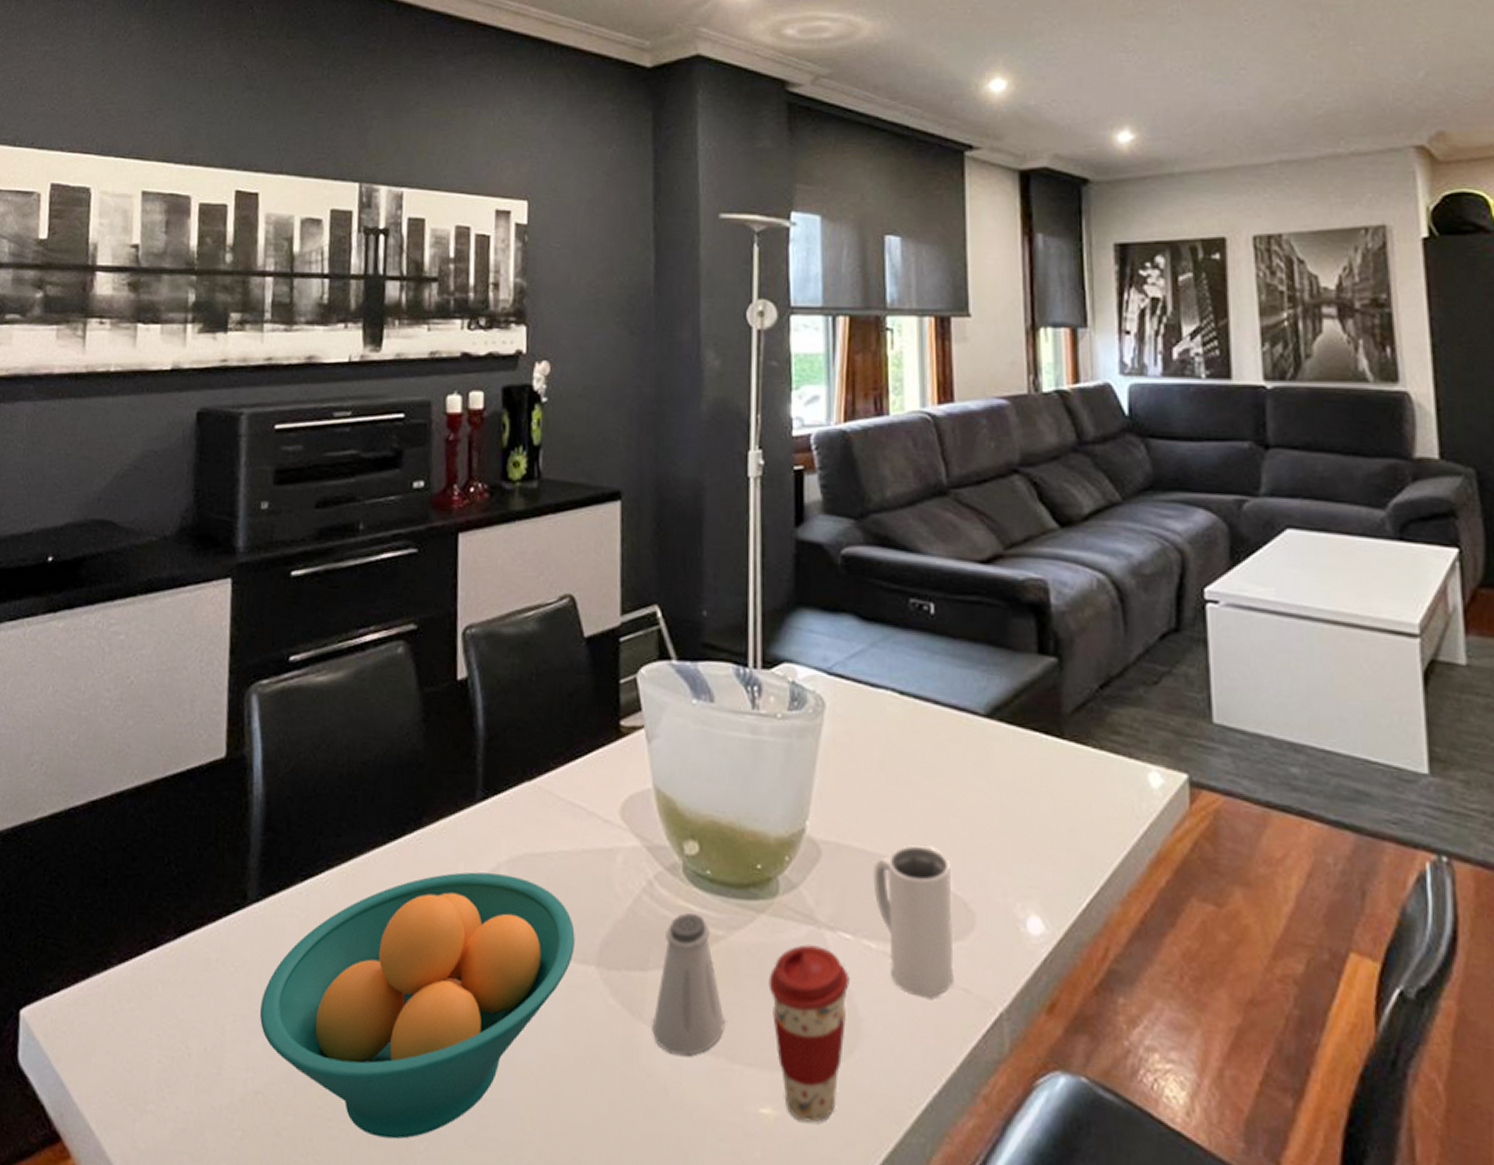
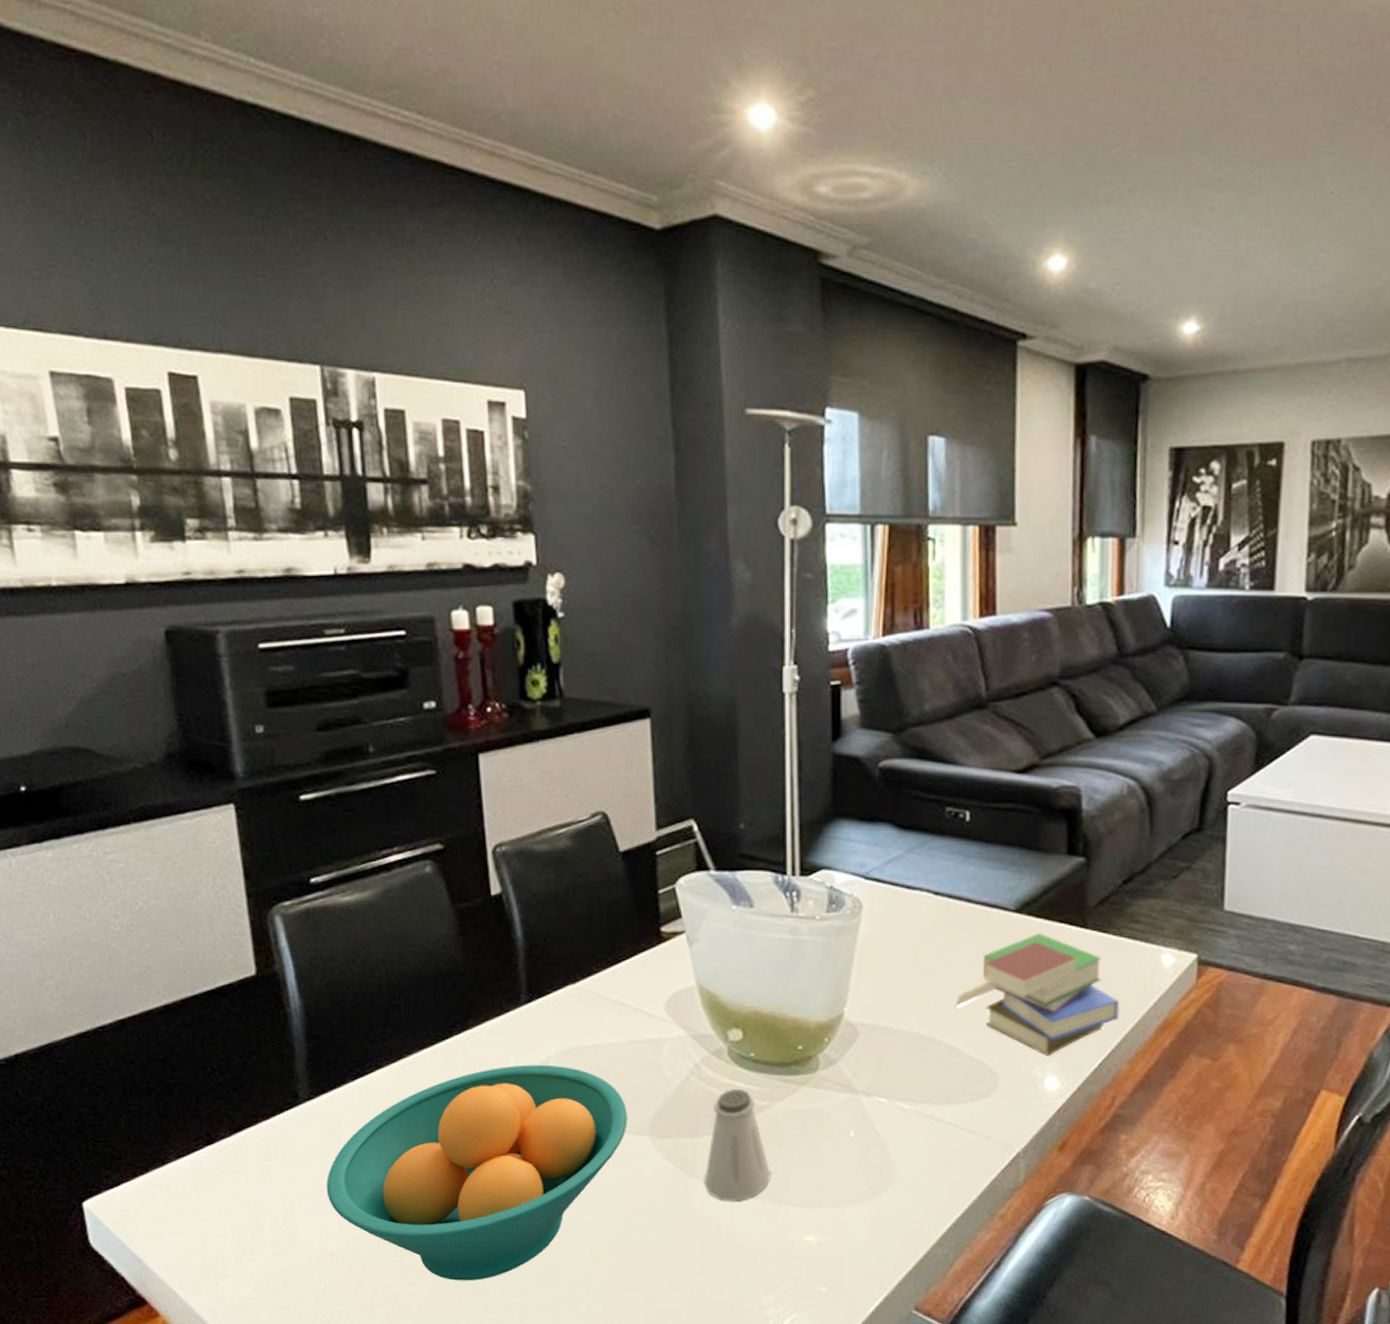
coffee cup: present [768,944,849,1123] -> none [810,1109,884,1245]
mug: present [873,845,954,998] -> none [906,1023,979,1145]
book: none [924,742,1106,891] -> present [955,933,1120,1056]

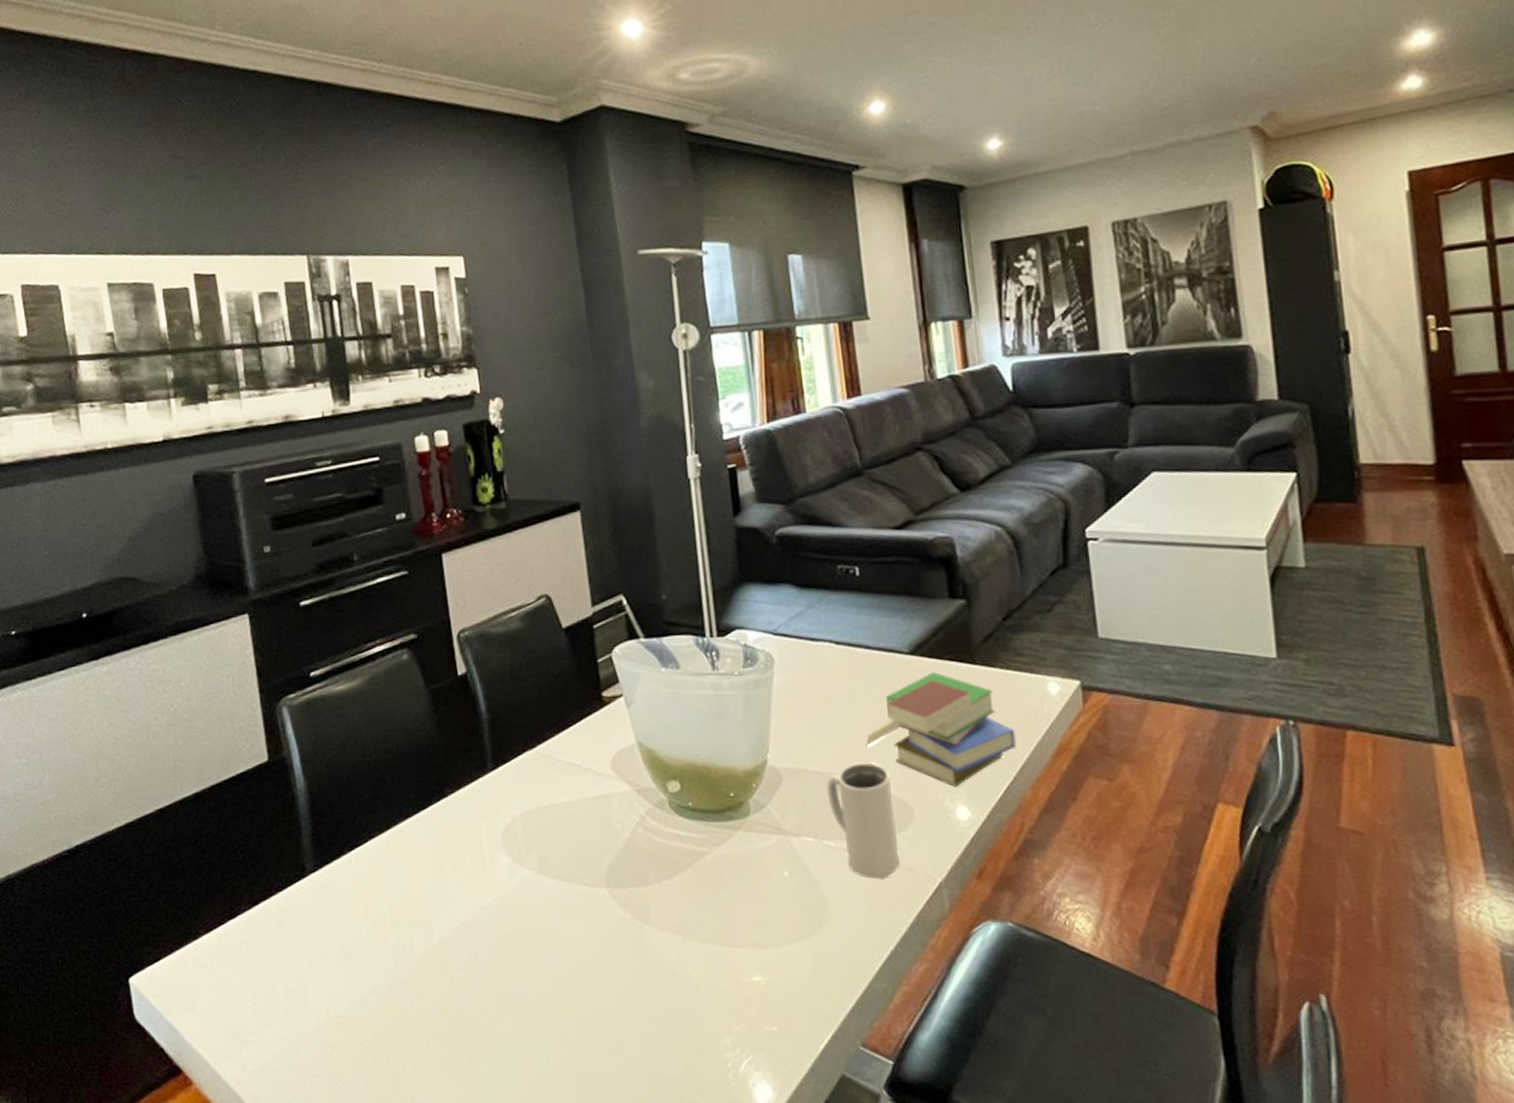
fruit bowl: present [326,1065,628,1281] -> none [330,826,586,1037]
saltshaker: present [704,1089,770,1201] -> none [657,838,717,946]
mug: none [906,1023,979,1145] -> present [826,762,900,879]

